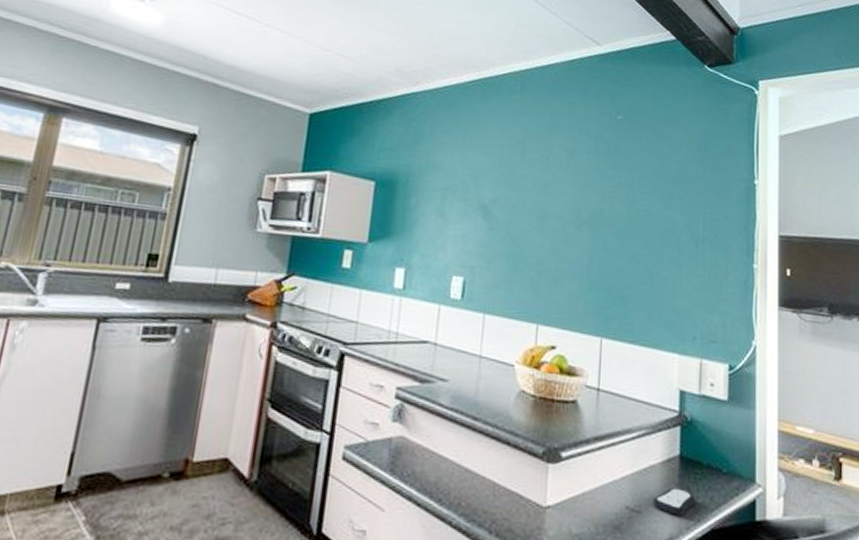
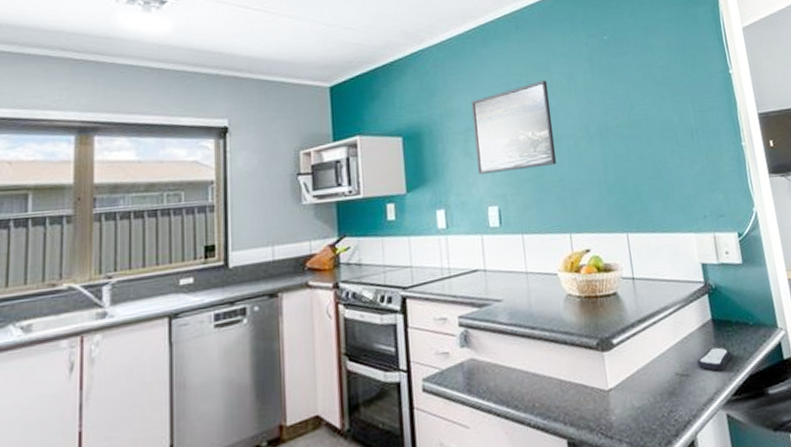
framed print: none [448,150,545,245] -> present [471,80,557,175]

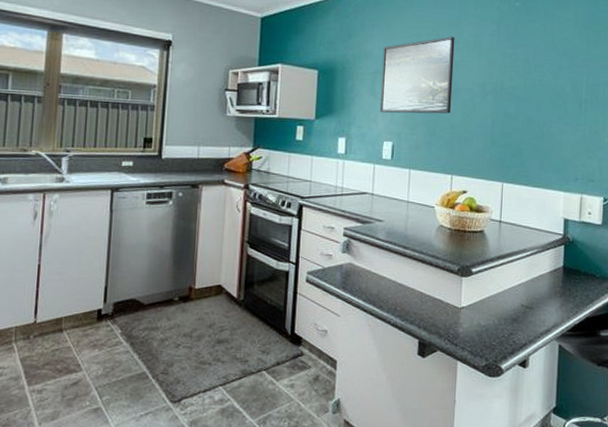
remote control: present [697,347,732,372] -> none [542,290,575,309]

